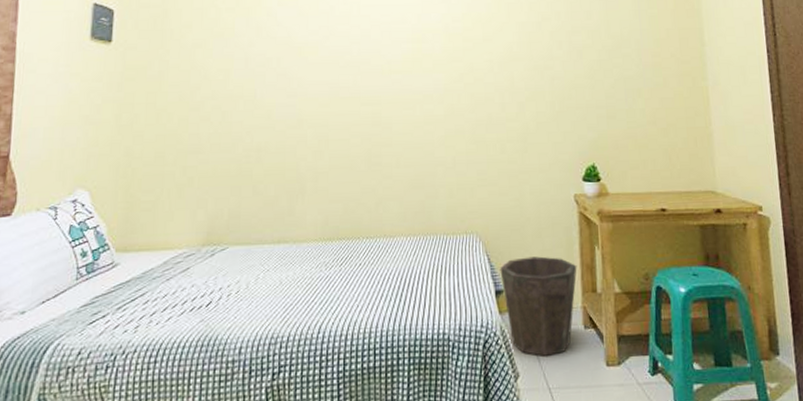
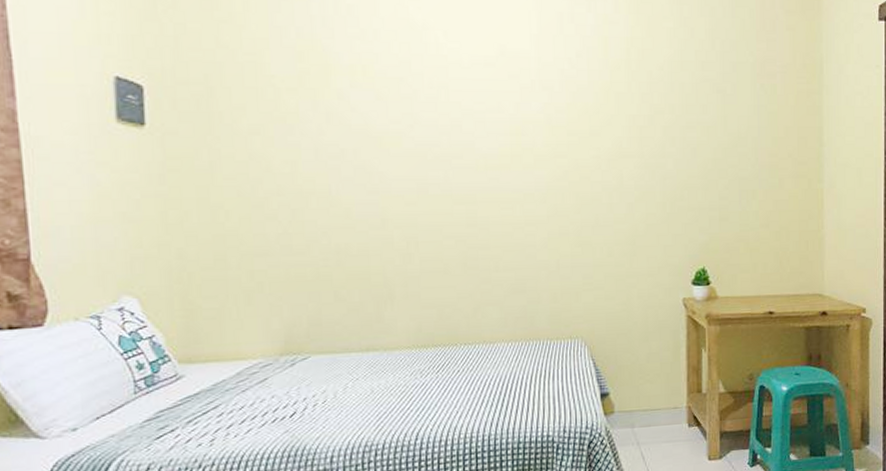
waste bin: present [500,256,577,356] -> none [605,359,684,454]

